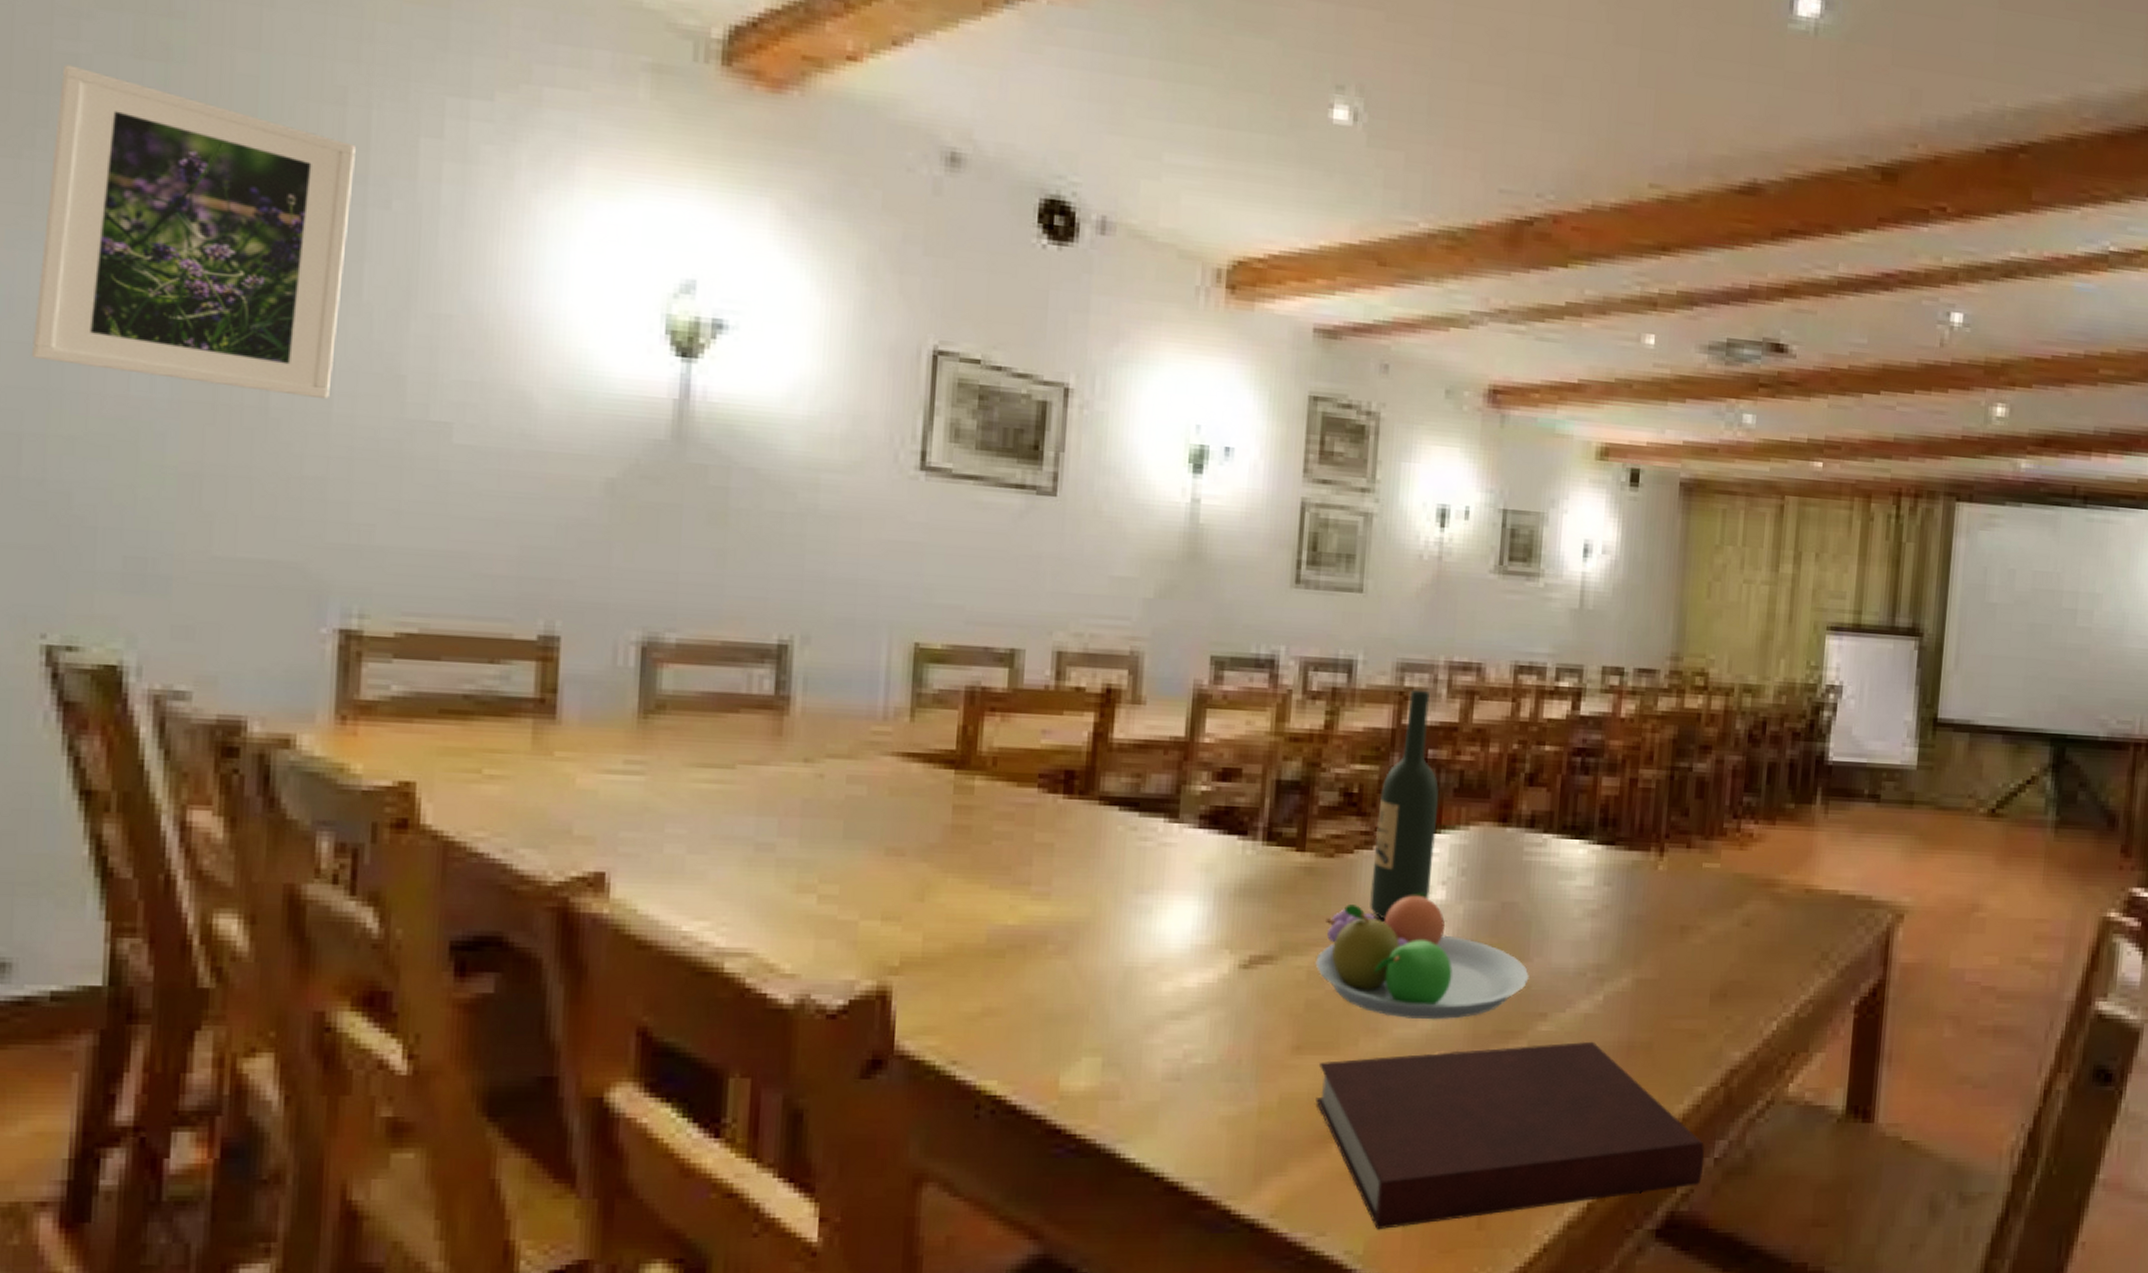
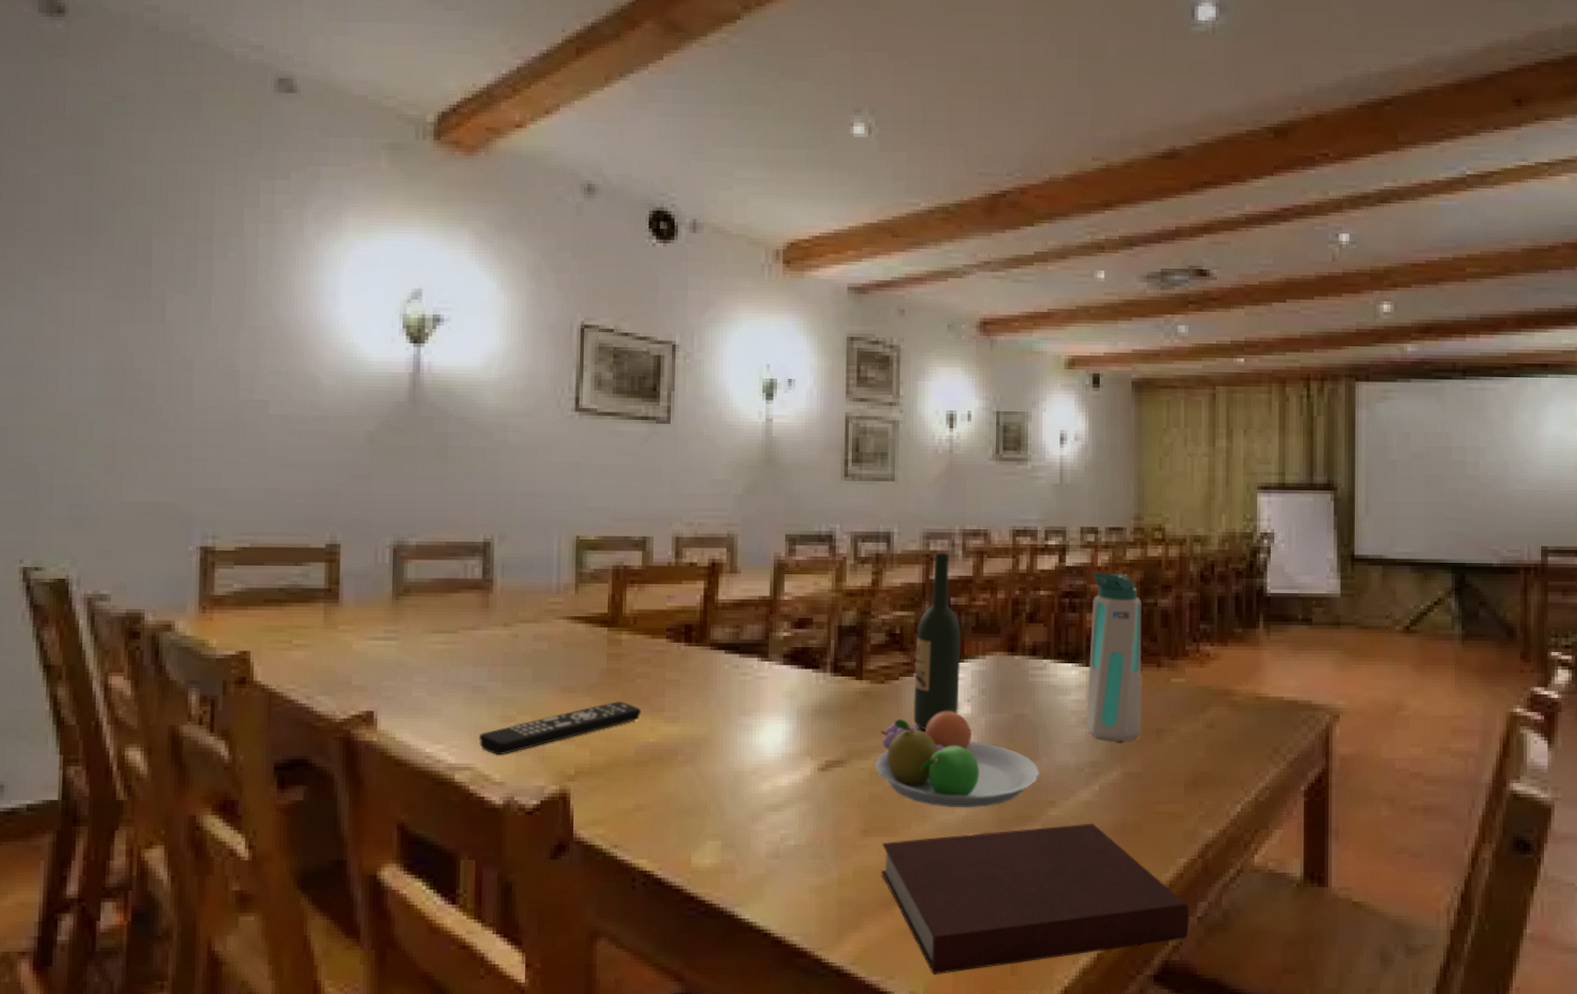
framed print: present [31,65,355,400] -> none [13,183,205,390]
remote control: none [761,869,998,937] -> present [479,701,641,754]
water bottle: none [1592,725,1673,942] -> present [1085,573,1142,743]

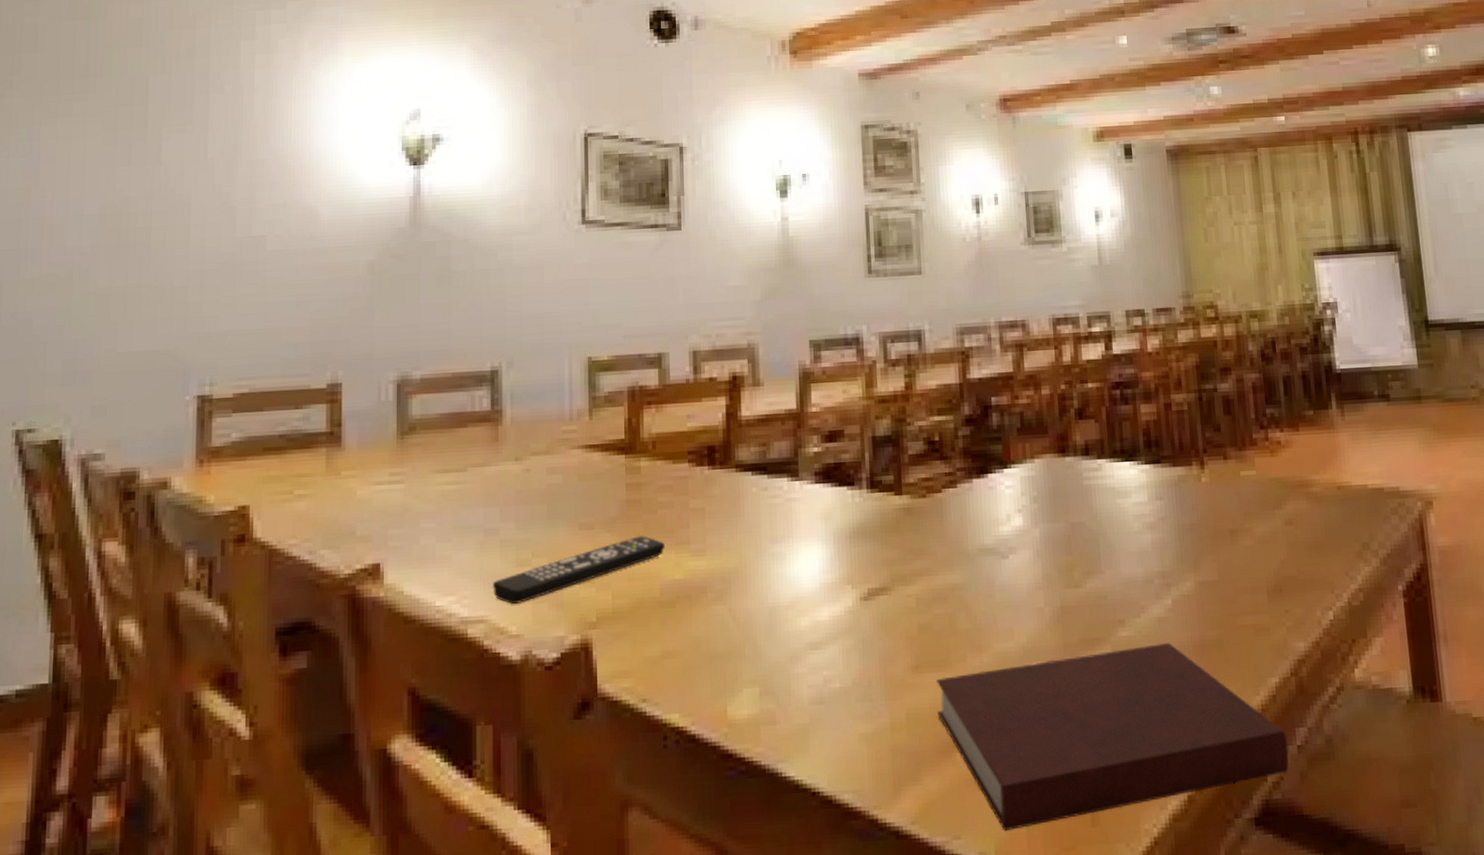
fruit bowl: present [875,708,1039,808] -> none [922,521,1104,634]
wine bottle: present [913,552,961,731] -> none [957,348,1009,548]
water bottle: present [1085,573,1142,743] -> none [1144,358,1213,548]

